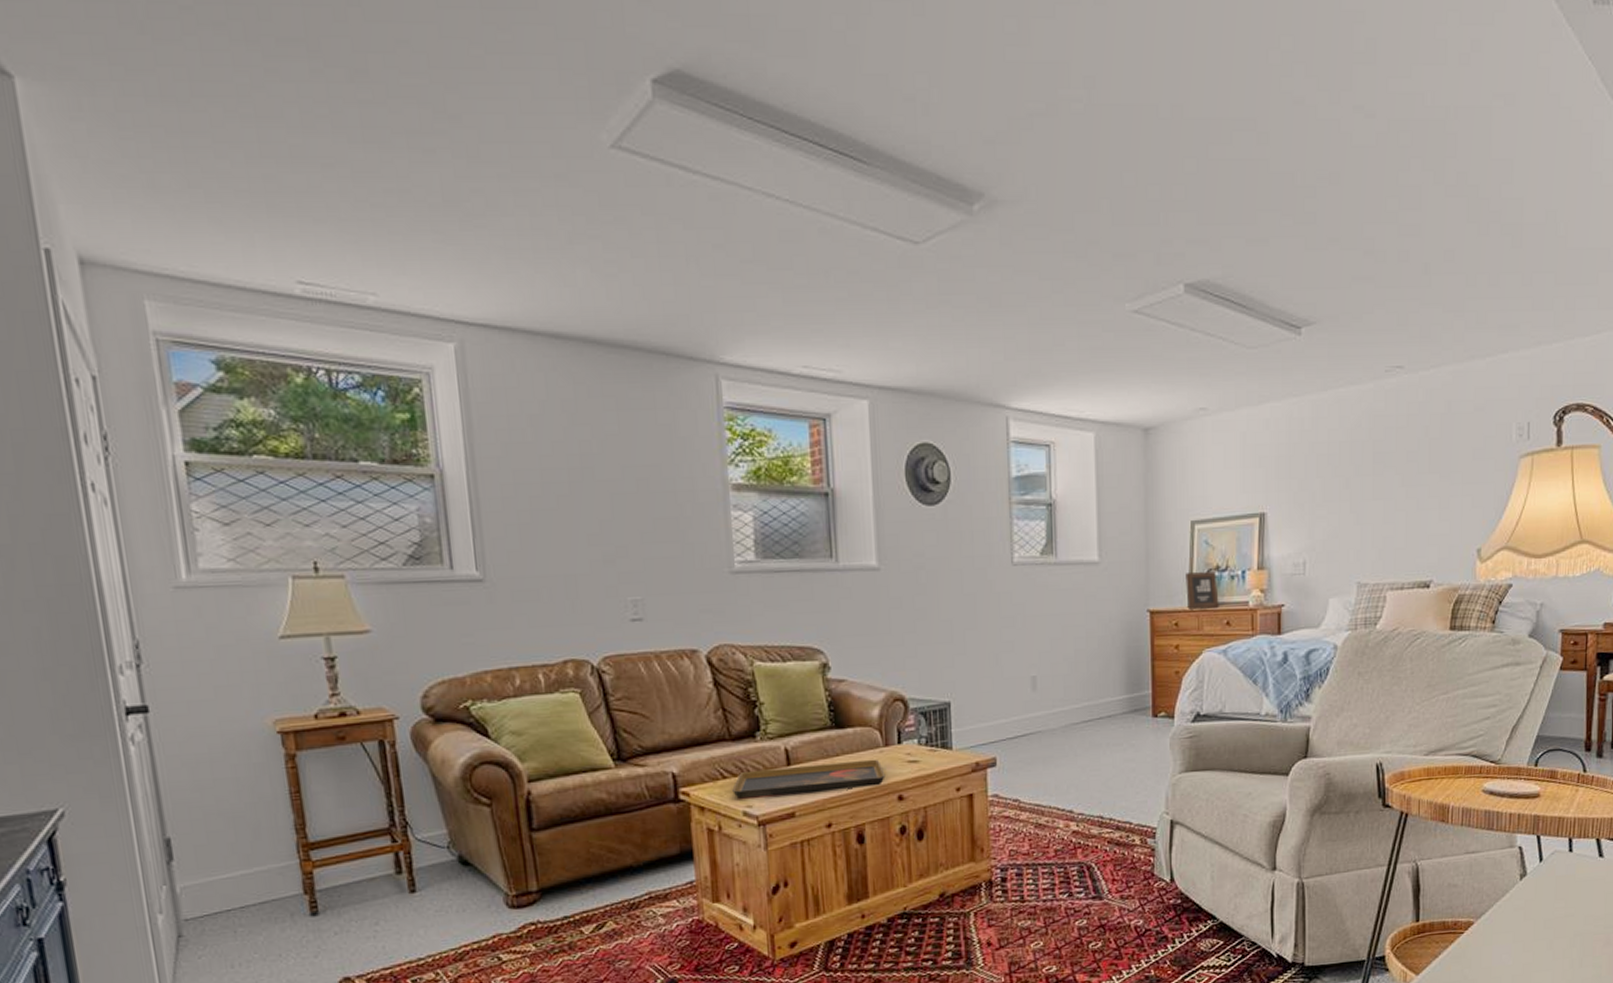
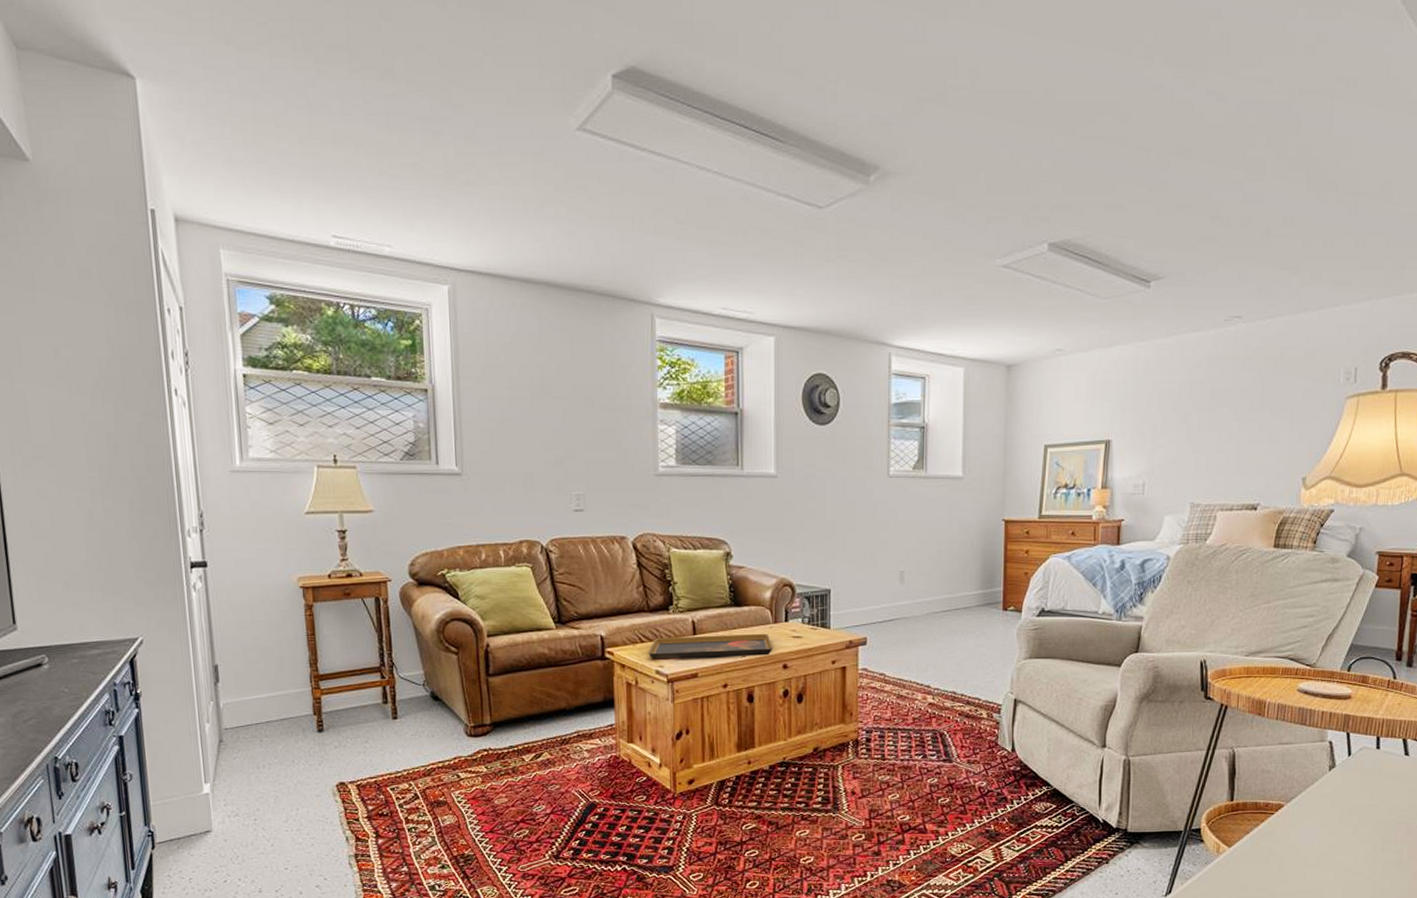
picture frame: present [1185,572,1219,610] -> none [1037,489,1066,521]

